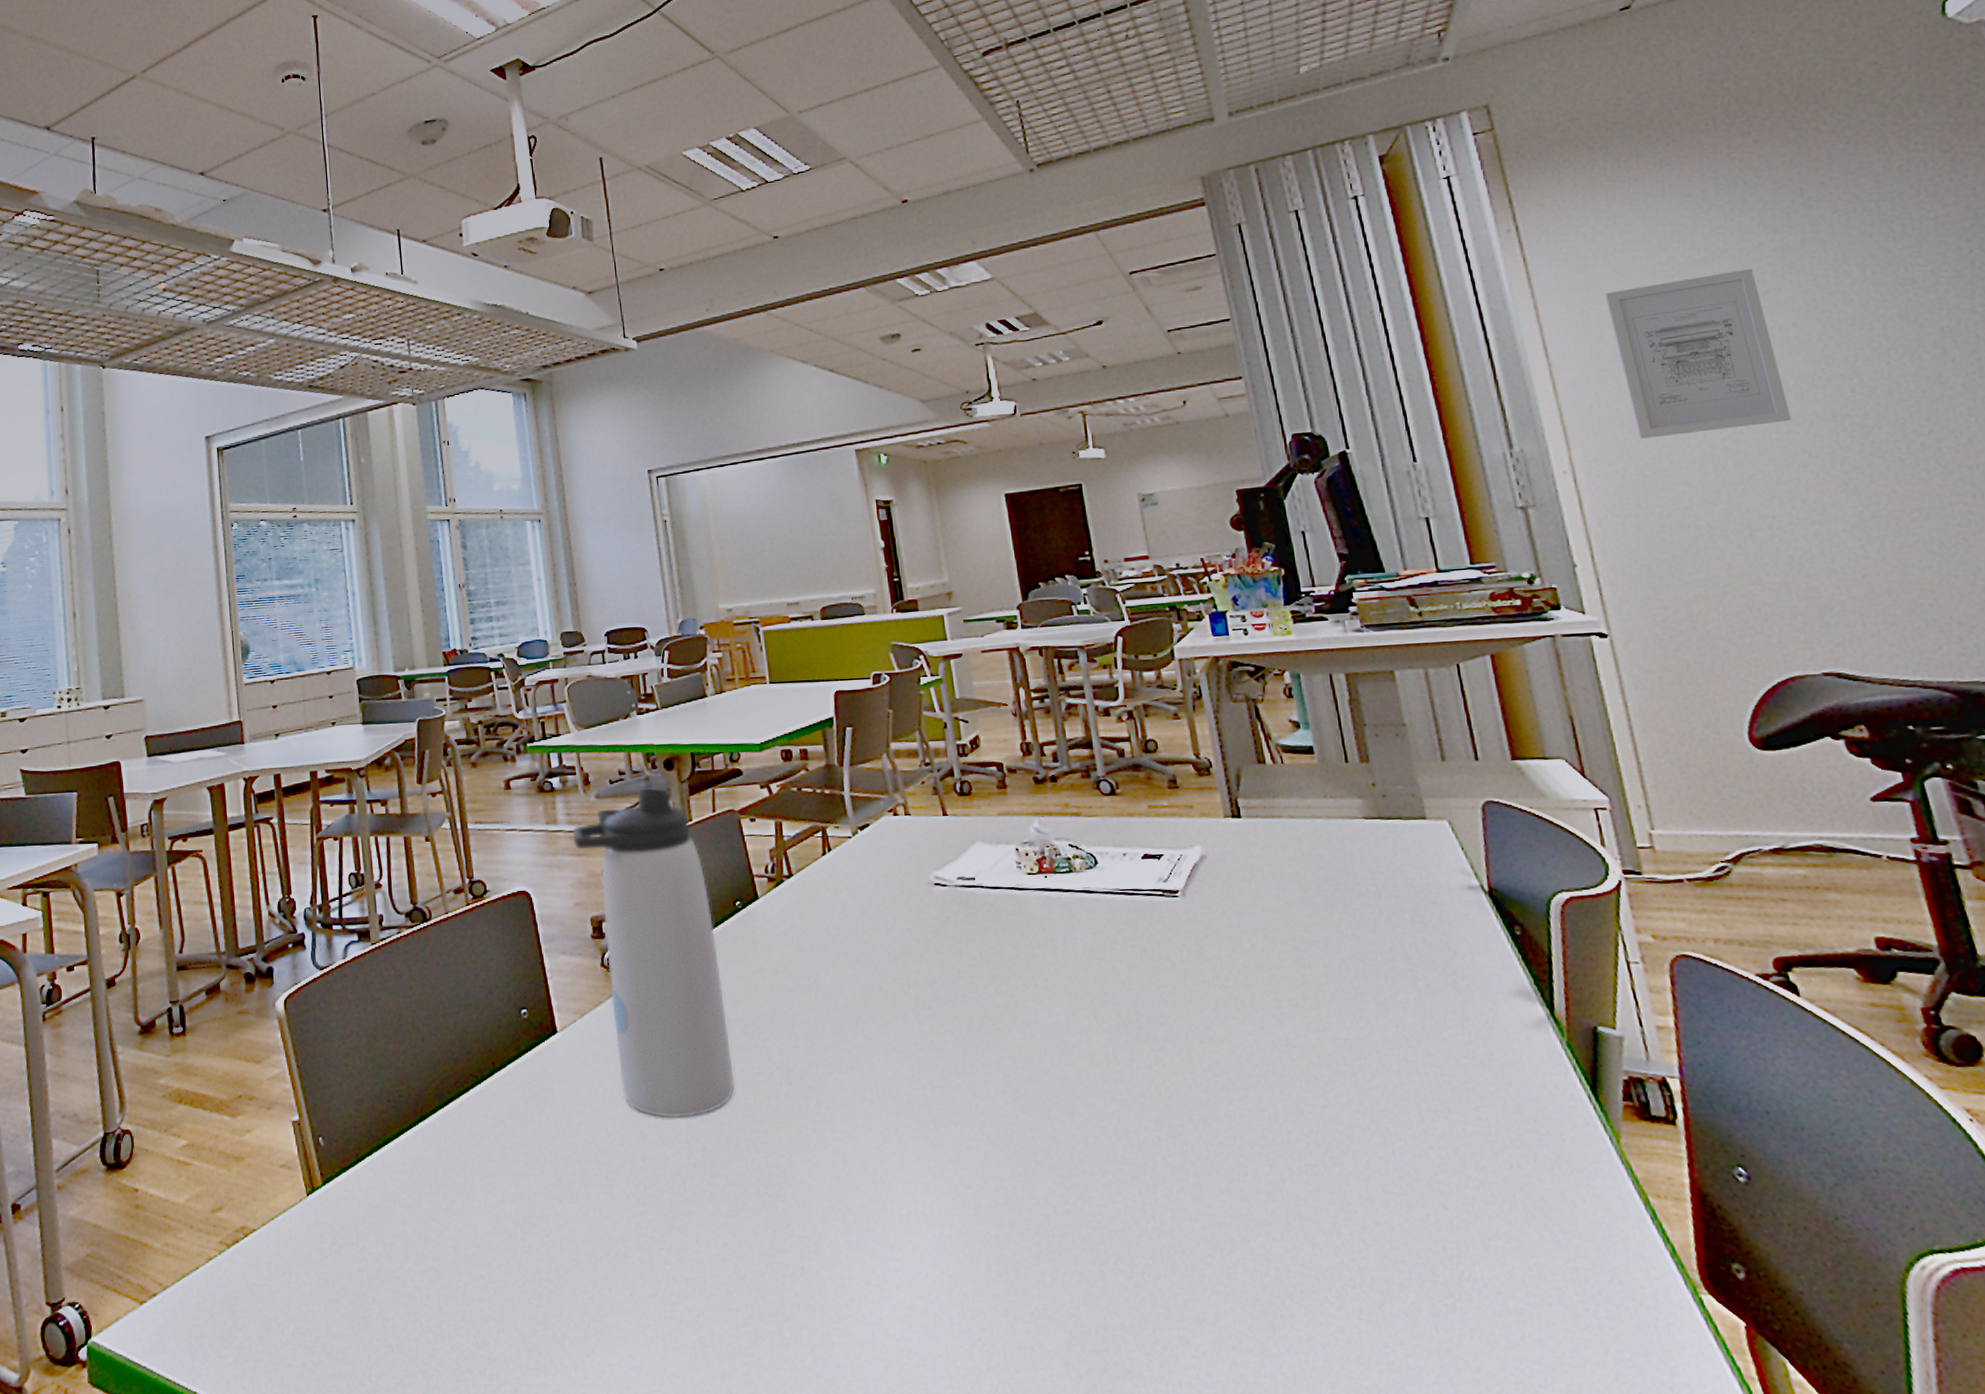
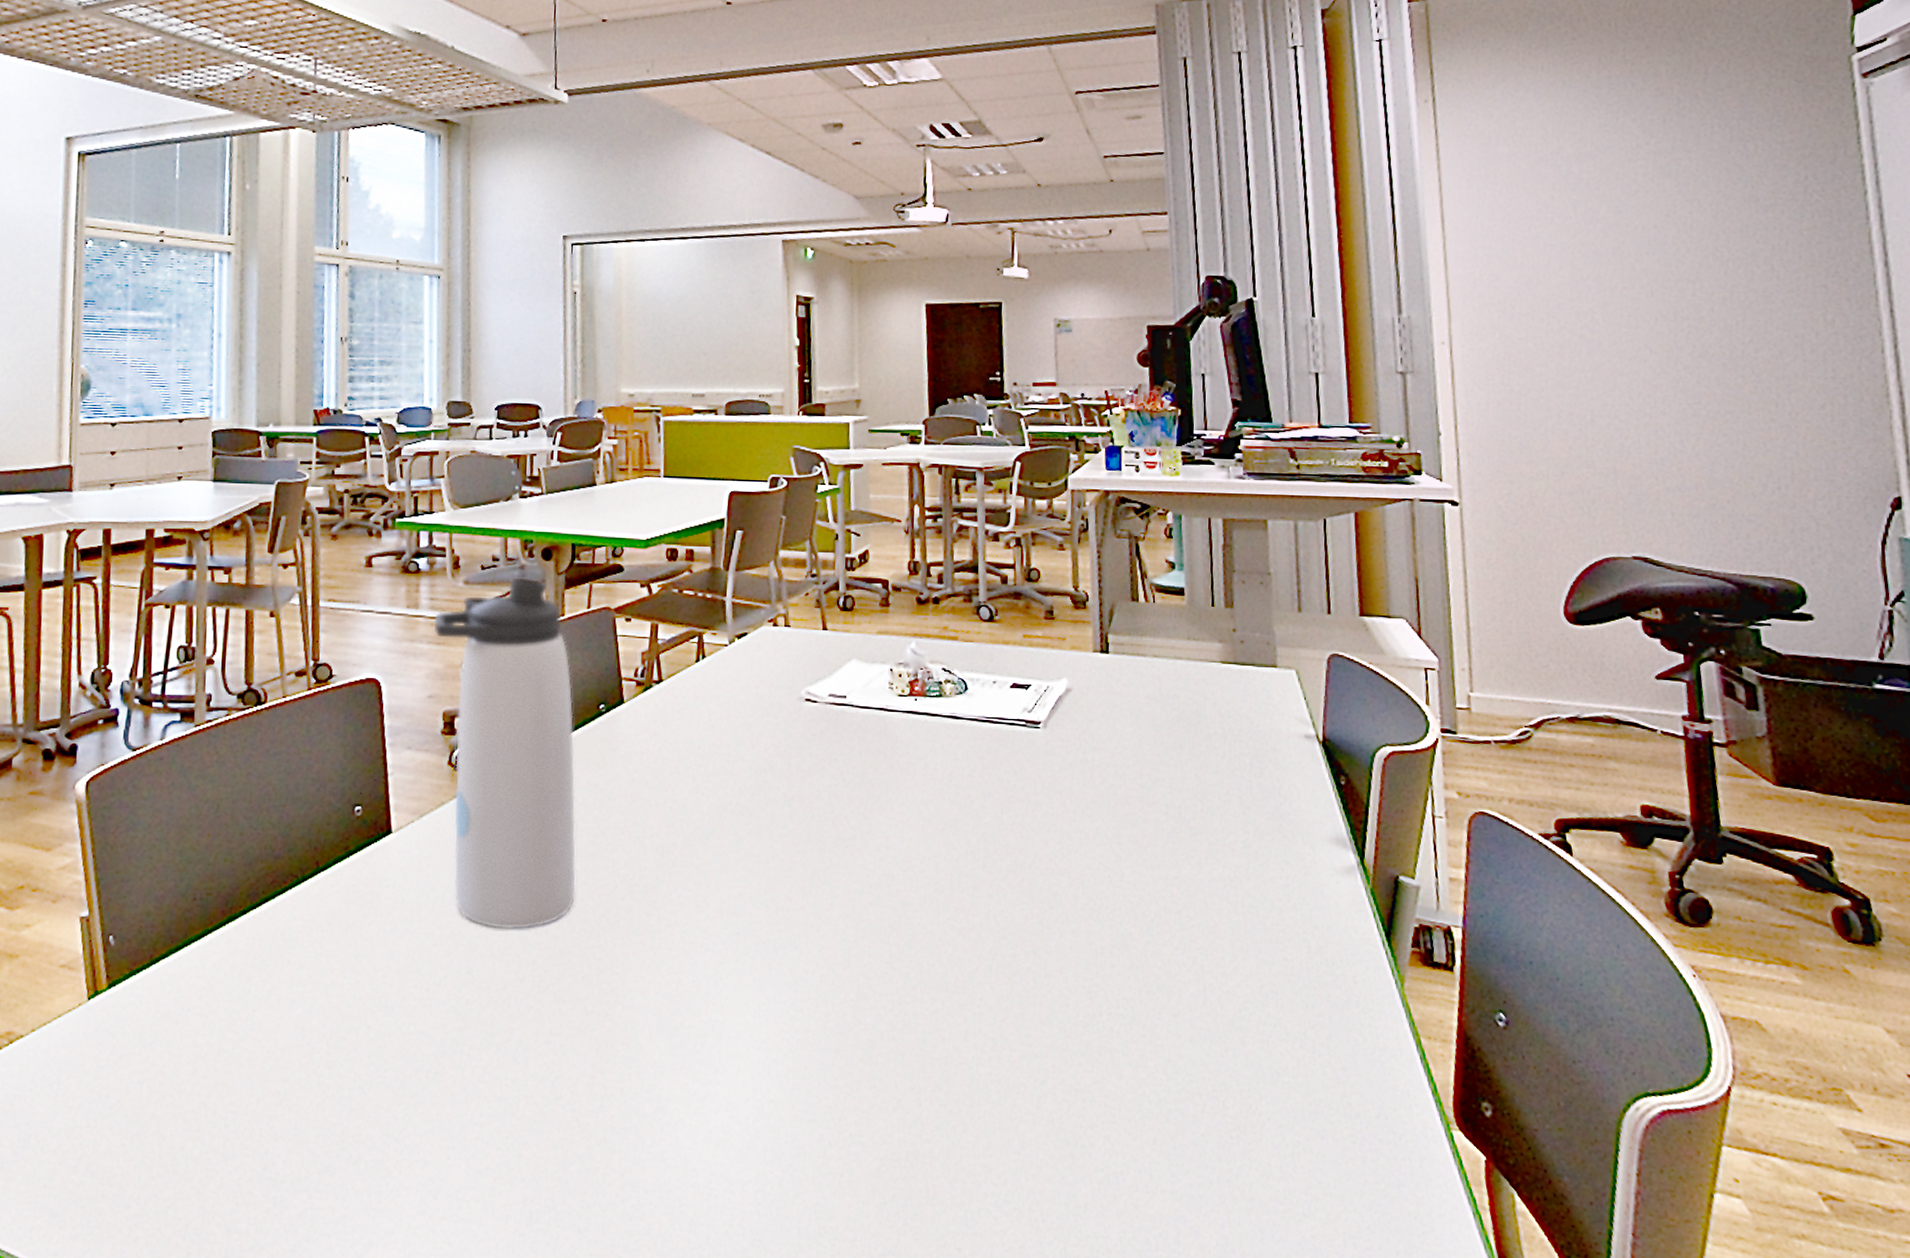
wall art: present [1604,268,1792,439] -> none [1500,167,1640,319]

